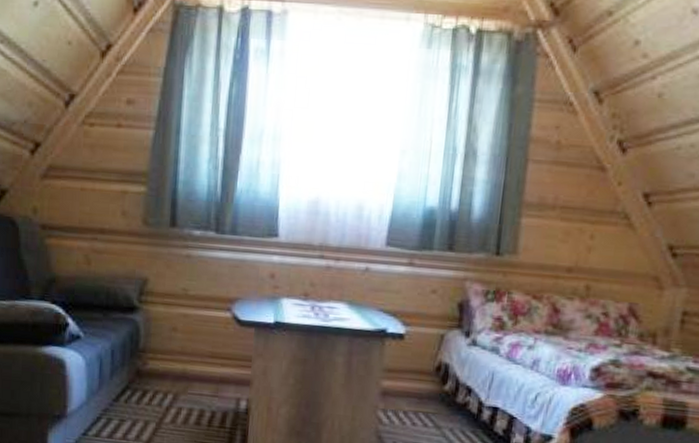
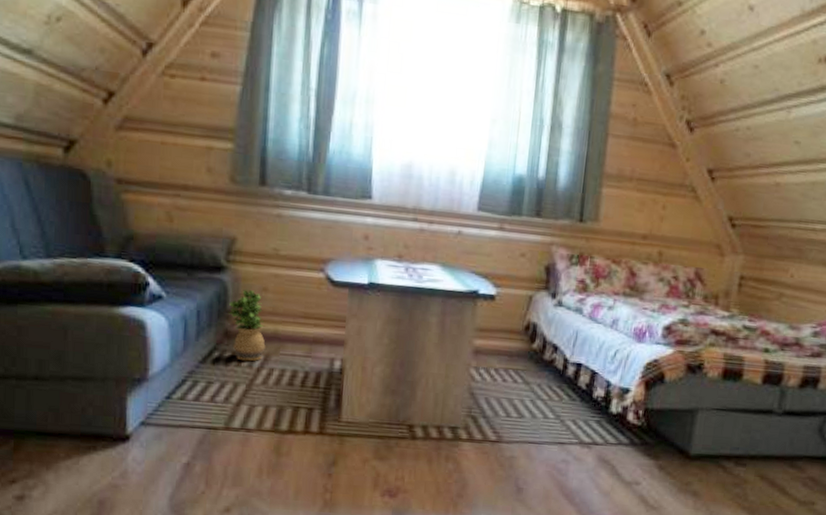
potted plant: none [140,329,175,400] -> present [229,289,266,362]

